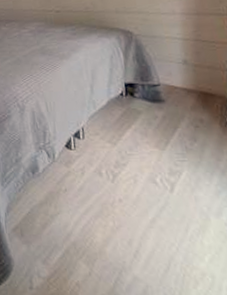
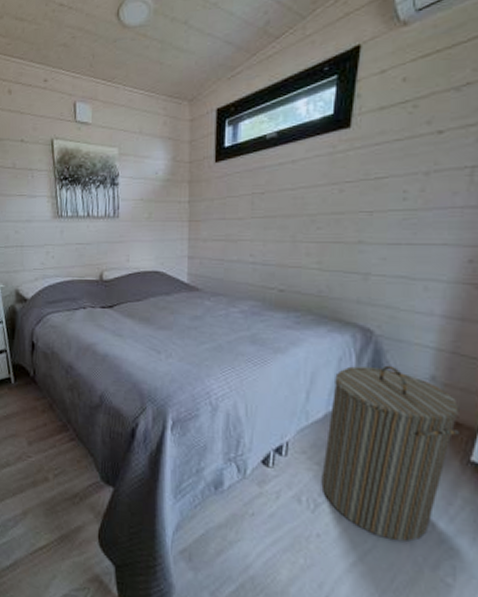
laundry hamper: none [110,56,214,197] -> present [321,365,460,542]

